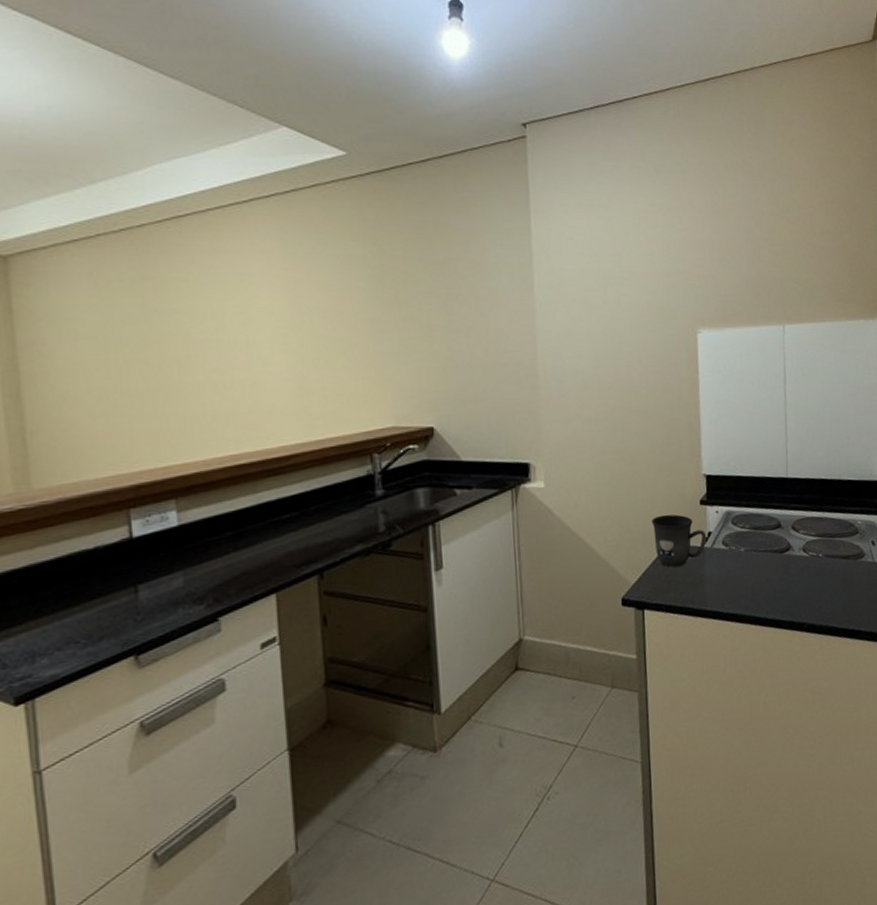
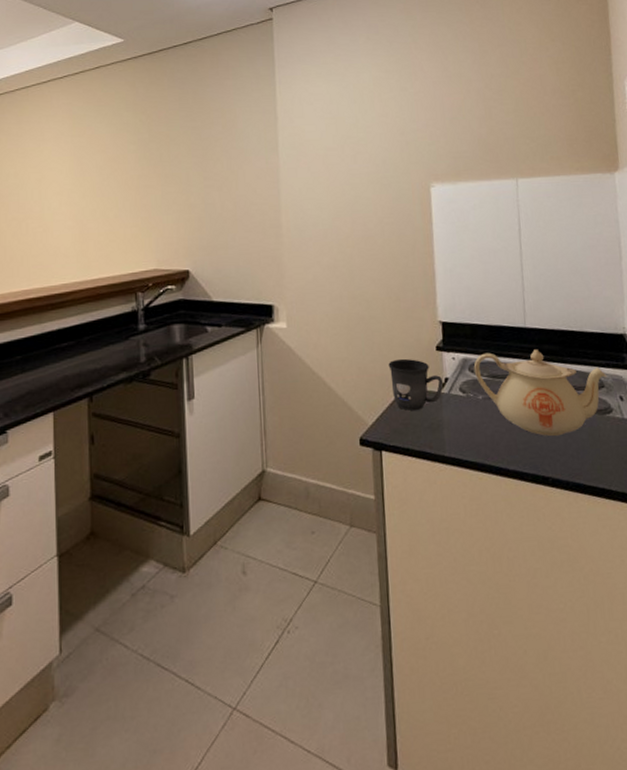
teapot: none [736,499,861,584] -> present [473,349,607,437]

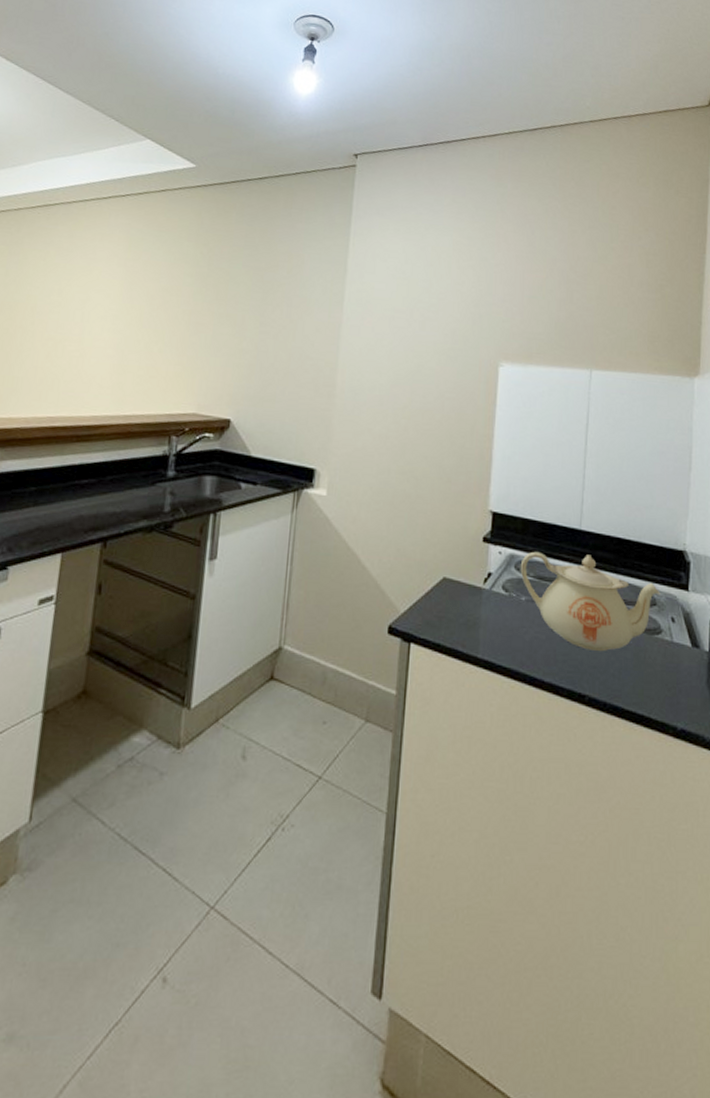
mug: present [388,358,444,411] -> none [430,545,486,603]

